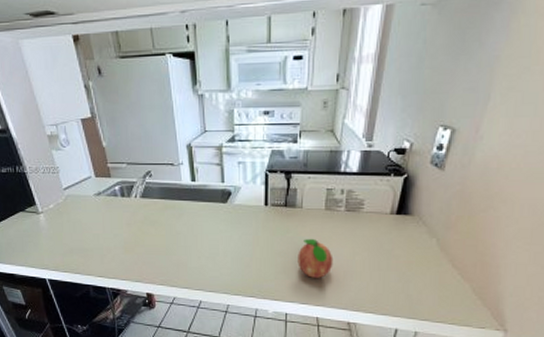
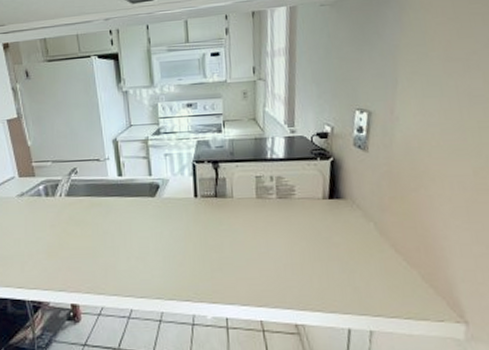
fruit: present [297,238,334,278] -> none [233,229,272,274]

